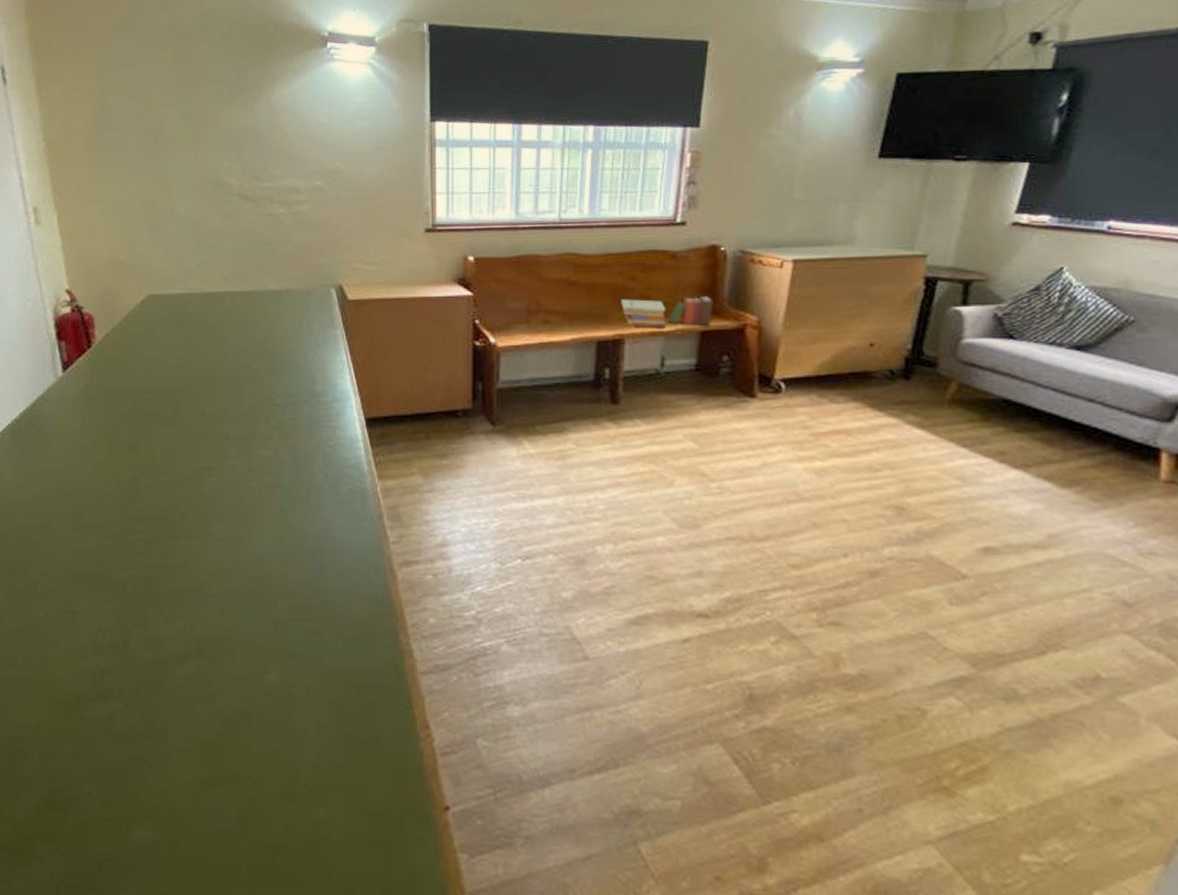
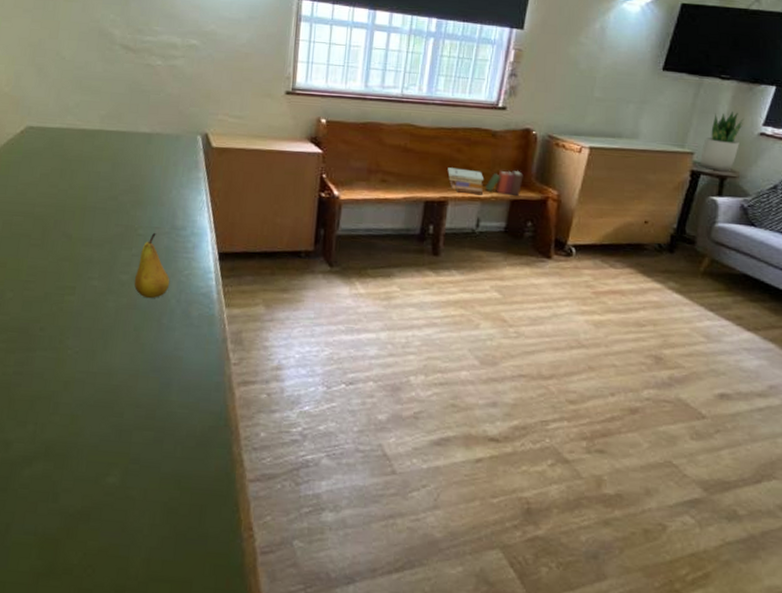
fruit: none [275,400,315,475] -> present [134,232,170,299]
planter: none [936,200,990,274] -> present [700,112,745,171]

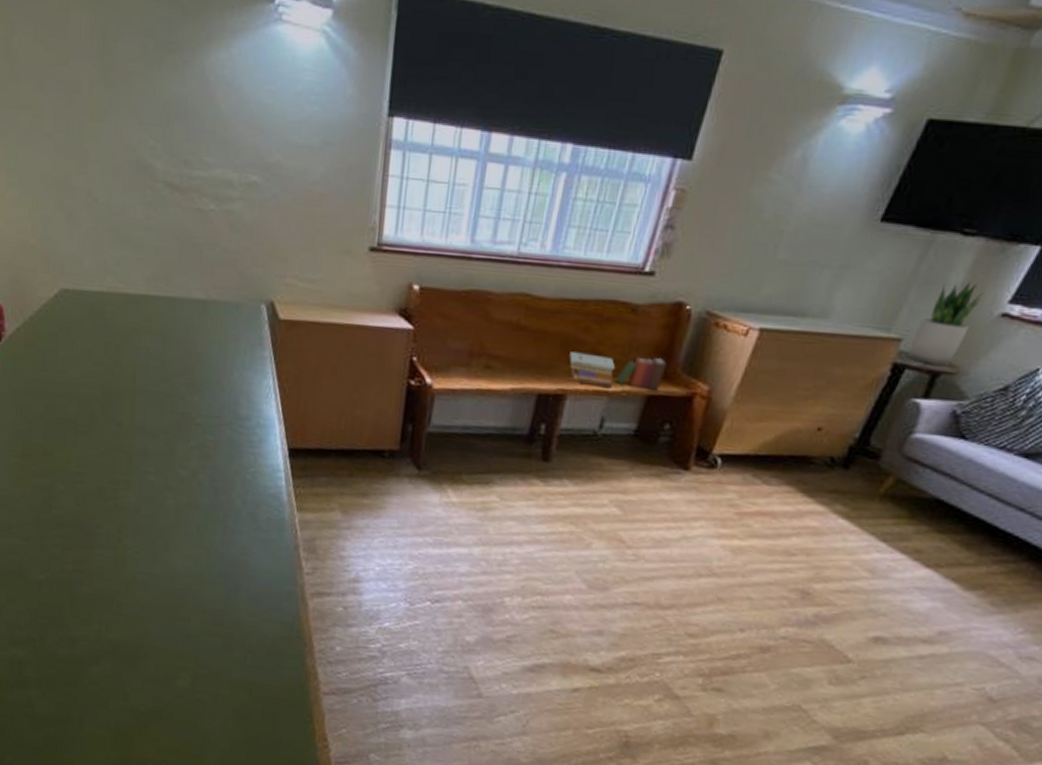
fruit: present [134,232,170,299] -> none [194,422,235,498]

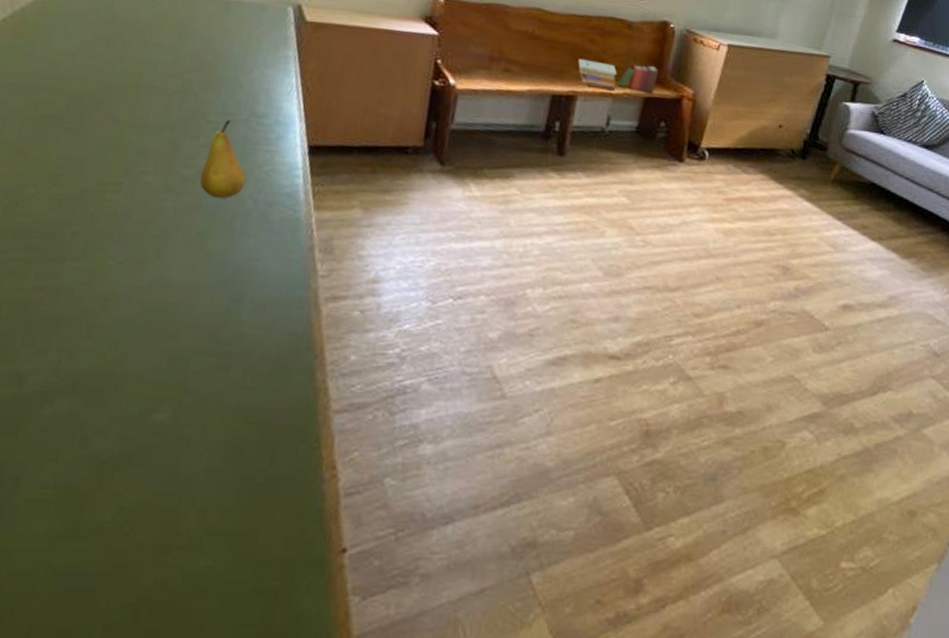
fruit: none [194,422,235,498] -> present [199,119,247,199]
planter: present [907,283,984,365] -> none [836,16,880,77]

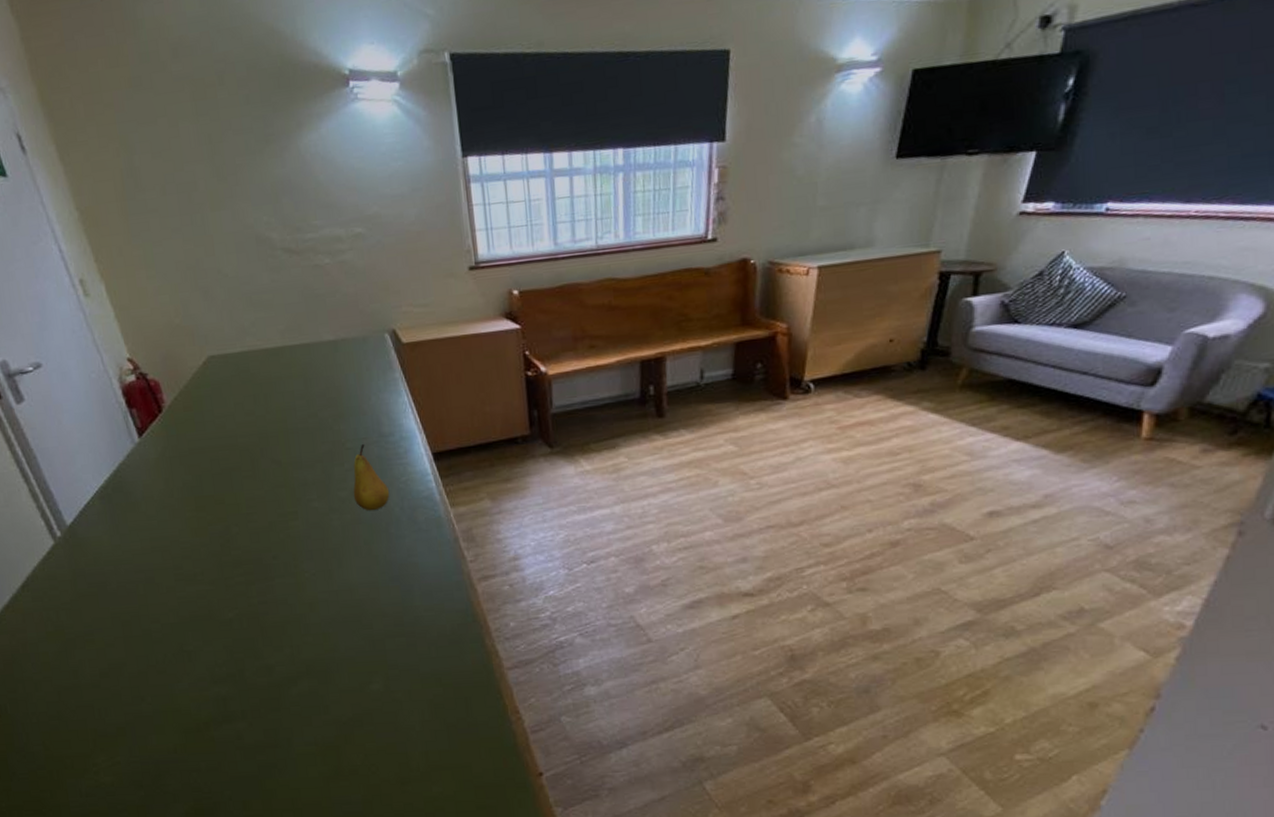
books: present [578,59,618,91] -> none [660,316,703,345]
books: present [618,64,659,94] -> none [705,309,746,338]

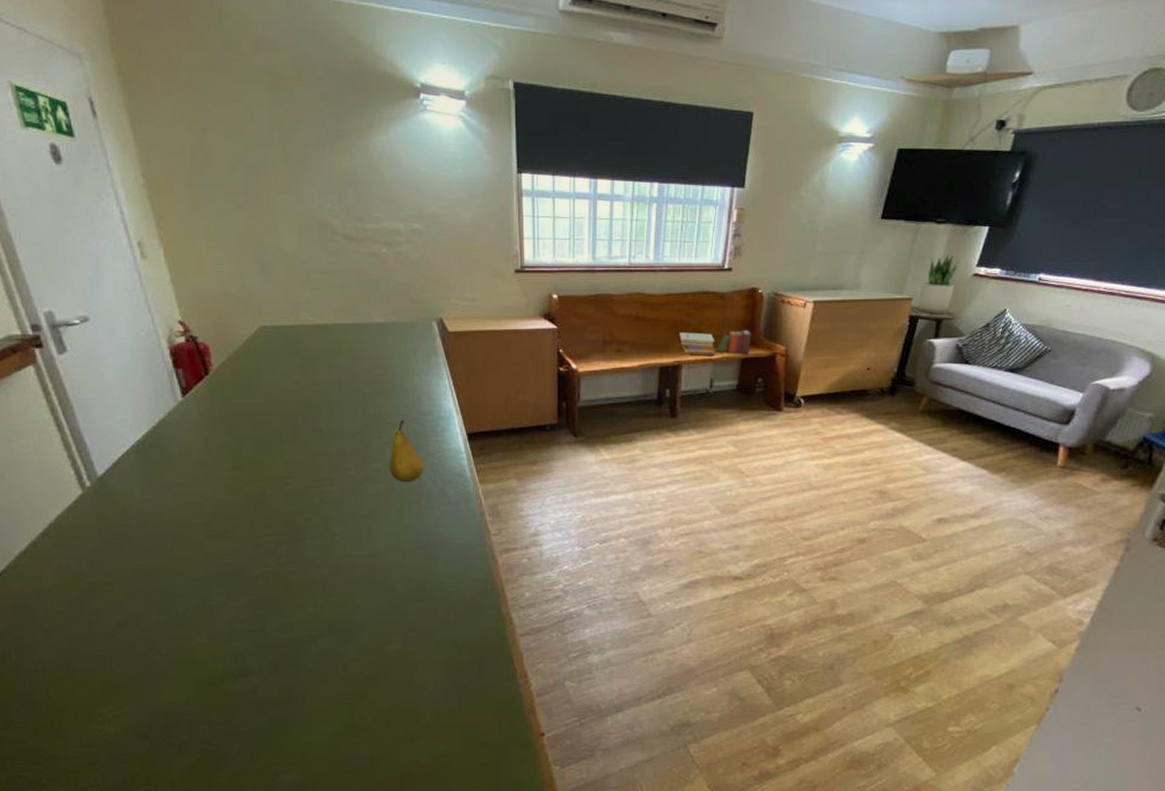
books: none [660,316,703,345] -> present [679,332,715,357]
books: none [705,309,746,338] -> present [716,330,752,355]
planter: none [949,192,1000,267] -> present [918,255,959,313]

